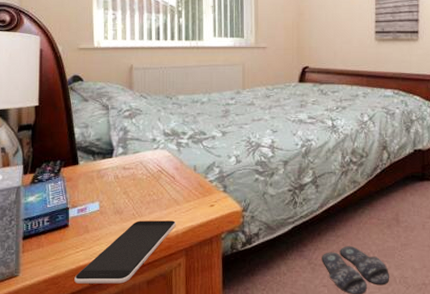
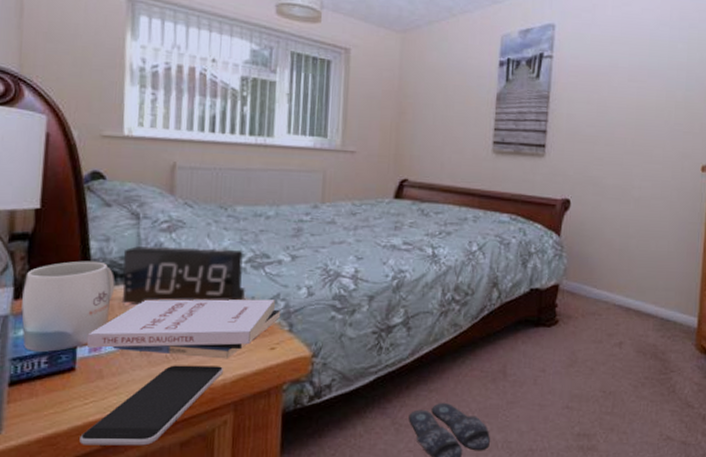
mug: none [29,143,94,213] -> present [21,261,115,352]
books: none [75,167,217,215] -> present [86,299,281,359]
alarm clock: none [98,129,190,175] -> present [122,246,246,304]

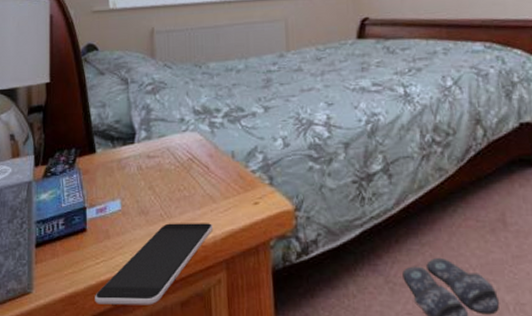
mug: present [21,261,115,352] -> none [41,126,113,214]
books: present [86,299,281,359] -> none [94,153,261,216]
alarm clock: present [122,246,246,304] -> none [117,105,226,165]

